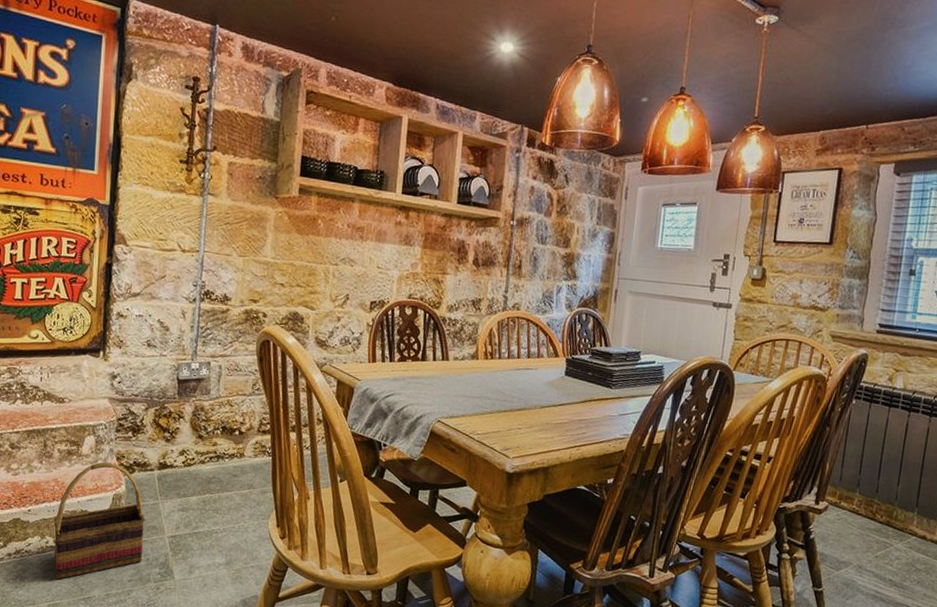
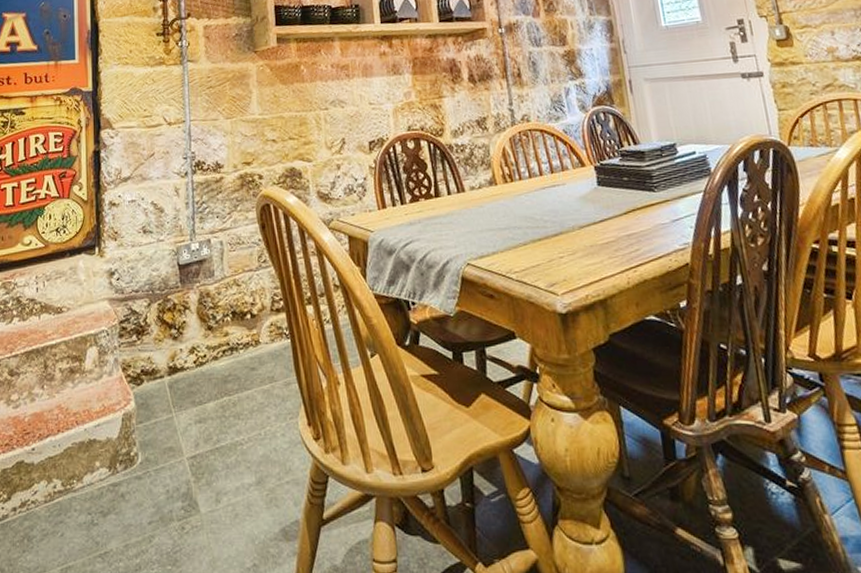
basket: present [54,462,145,579] -> none [61,375,161,533]

